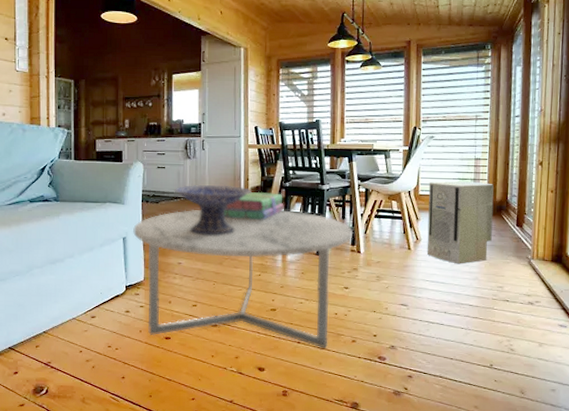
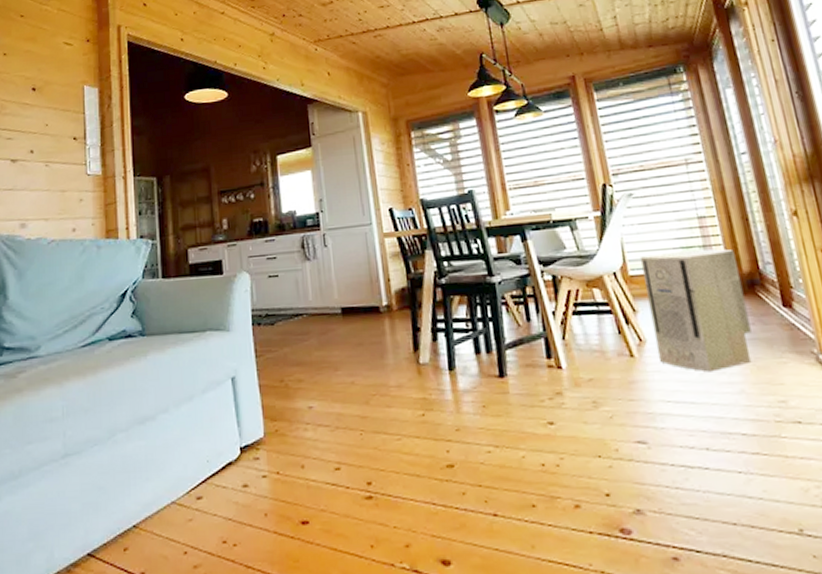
coffee table: present [133,210,354,348] -> none [244,316,547,522]
decorative bowl: present [174,184,252,236] -> none [293,290,396,364]
stack of books: present [223,191,284,220] -> none [362,294,444,336]

